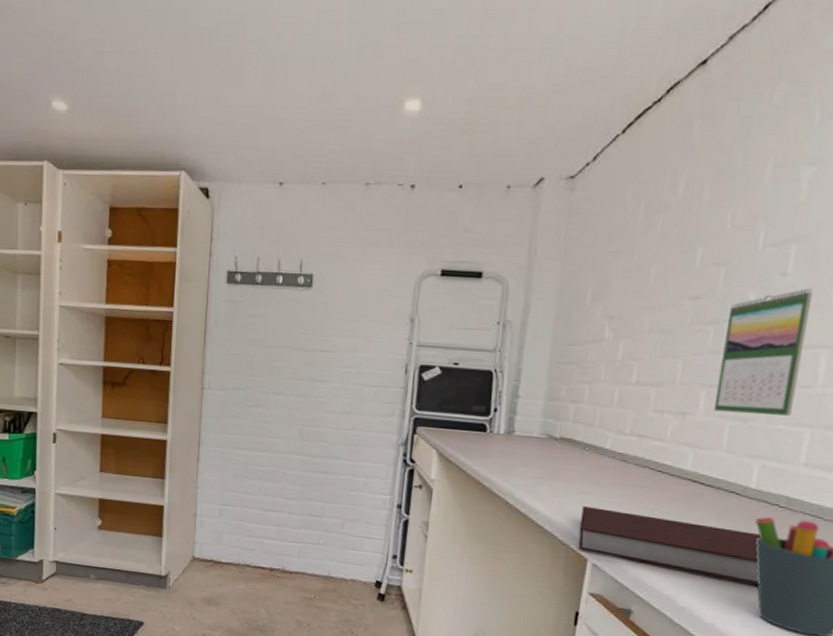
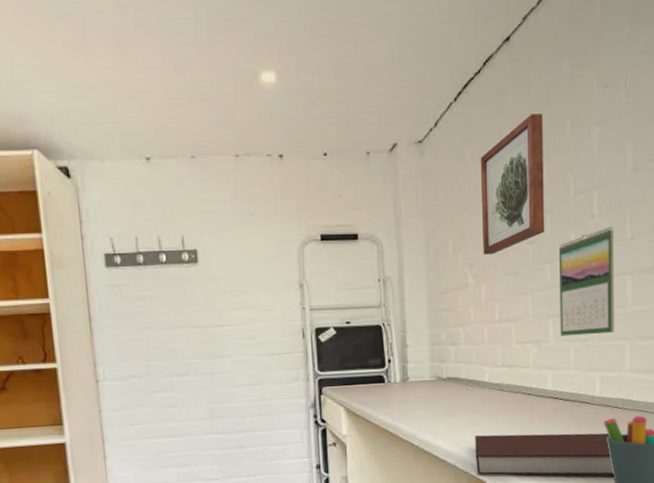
wall art: none [628,149,737,308] -> present [480,114,545,255]

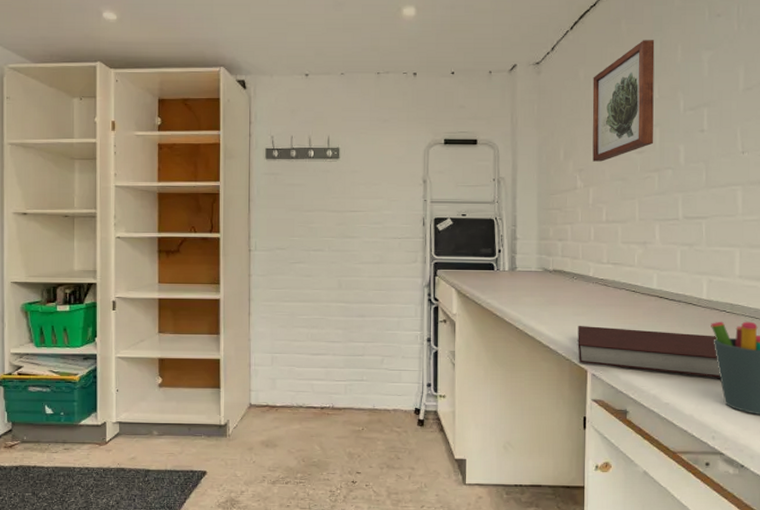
calendar: present [558,226,615,337] -> none [666,140,725,240]

